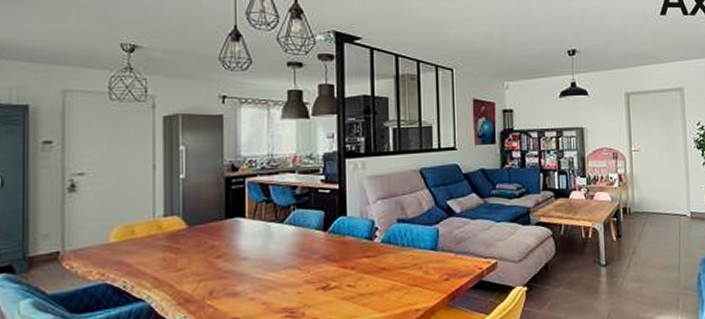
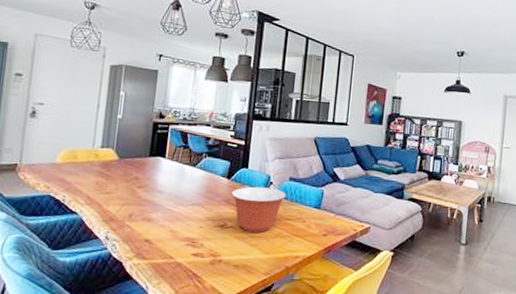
mixing bowl: none [330,234,395,291] -> present [231,186,286,233]

